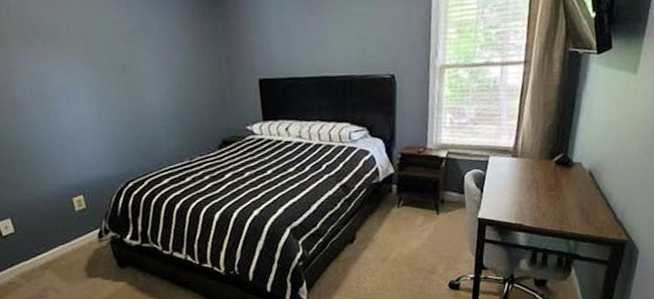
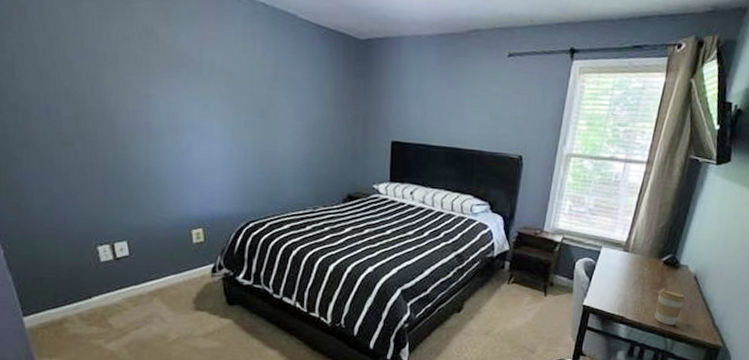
coffee cup: none [553,189,584,227] -> present [654,289,687,325]

